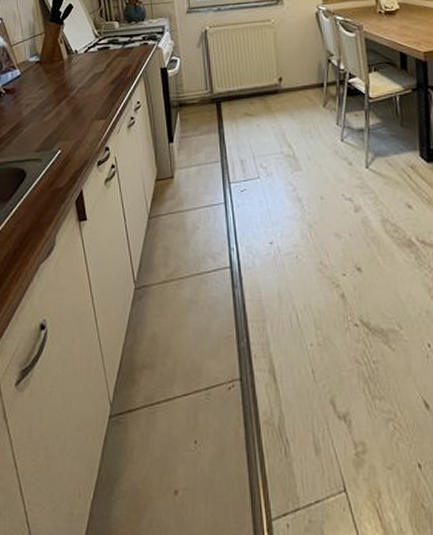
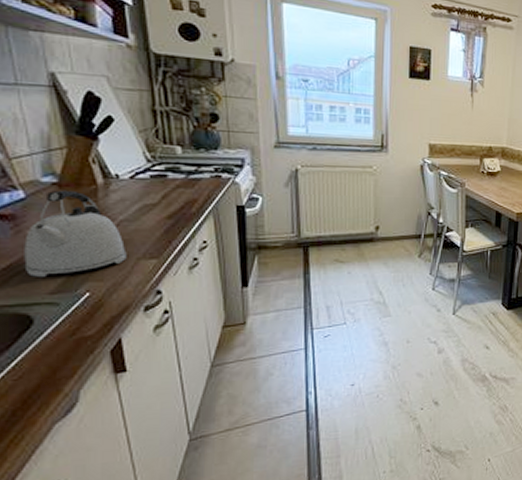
kettle: none [20,66,84,138] -> present [24,190,127,277]

